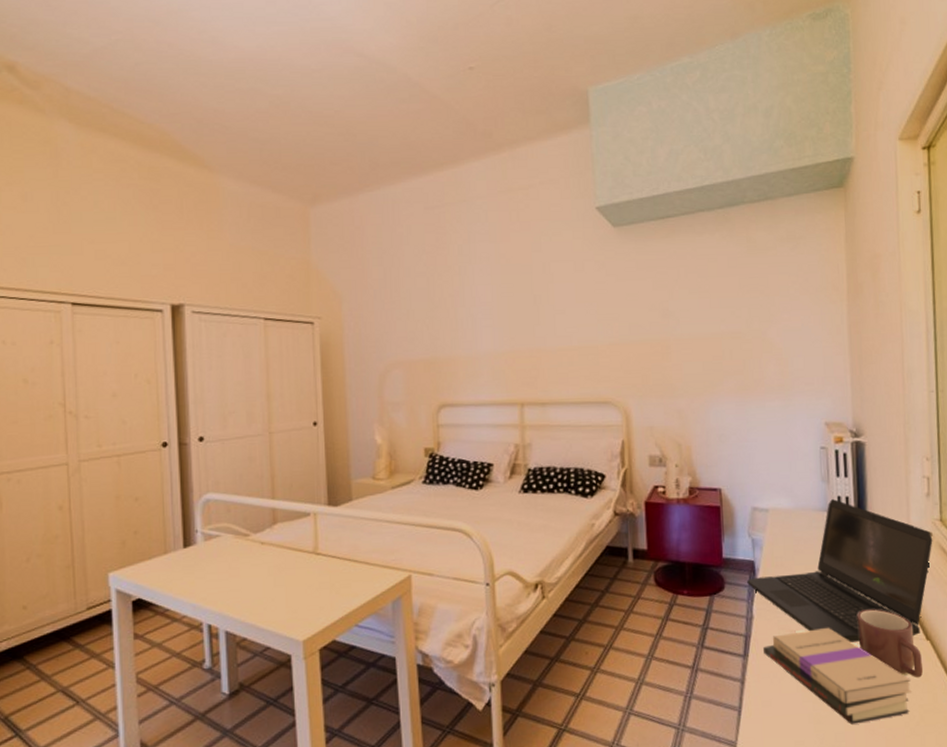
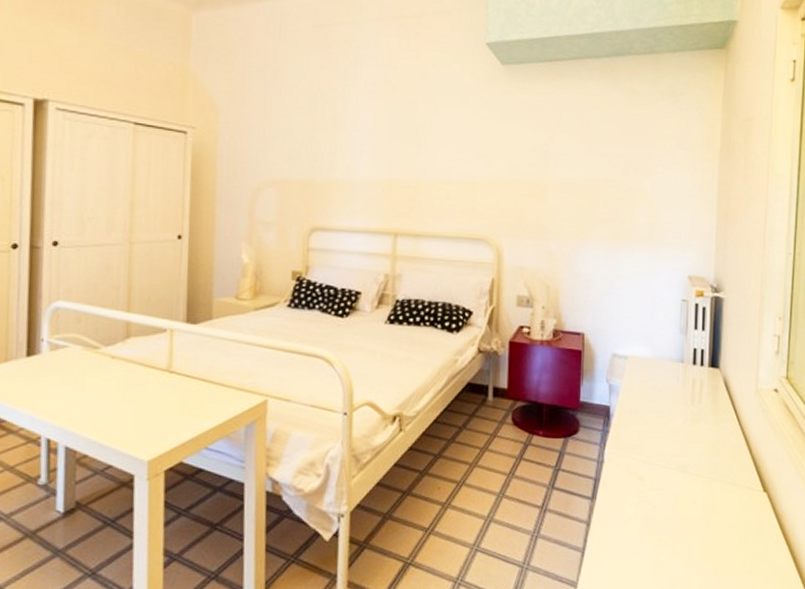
laptop computer: present [747,498,933,642] -> none [601,350,778,490]
books: present [763,628,911,724] -> none [611,476,746,570]
mug: present [857,609,923,678] -> none [701,460,758,528]

